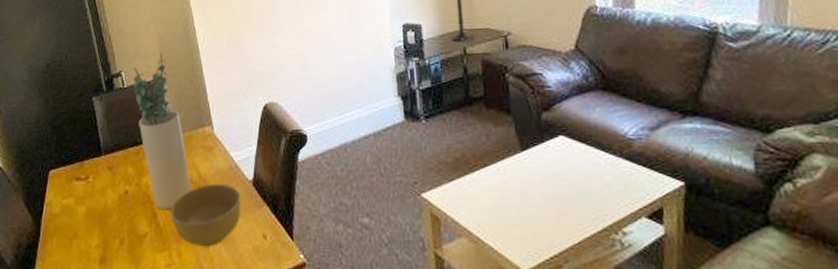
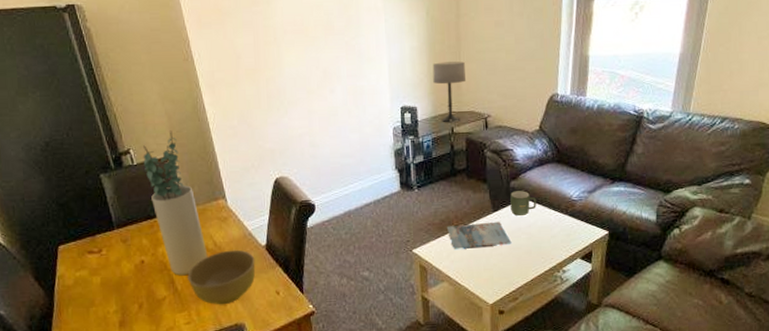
magazine: none [462,163,549,196] -> present [446,221,512,249]
mug: none [542,125,579,158] -> present [510,191,536,217]

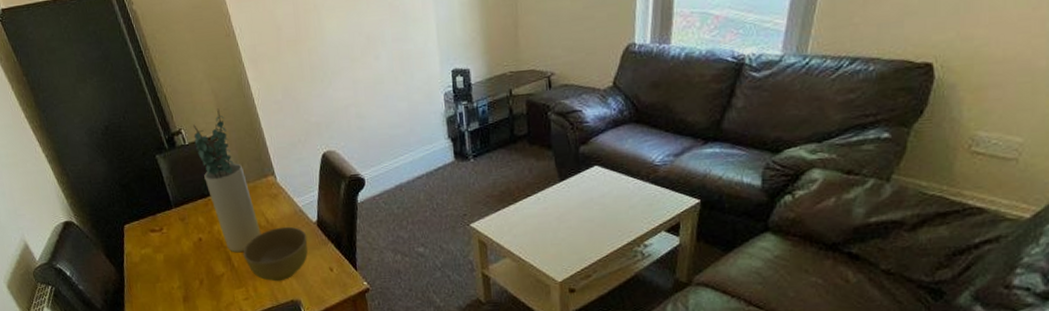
table lamp: present [432,61,465,123] -> none [486,14,524,85]
magazine: present [446,221,512,249] -> none [507,191,583,223]
mug: present [510,191,536,217] -> none [579,156,611,186]

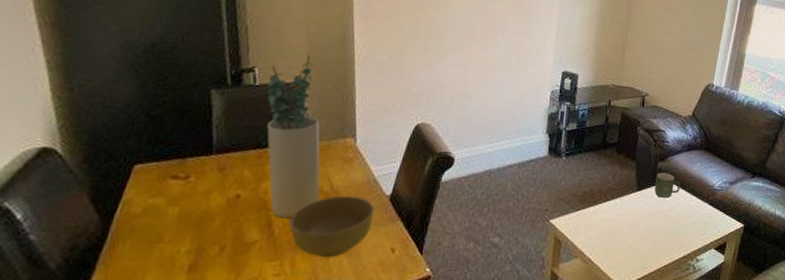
mug: none [579,156,611,186] -> present [654,172,680,199]

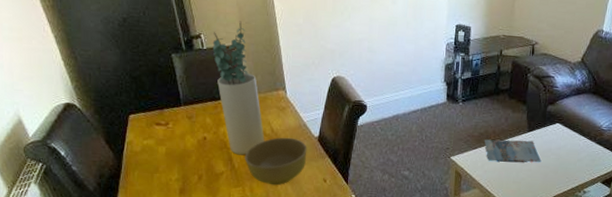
magazine: none [588,199,651,227] -> present [484,139,542,163]
mug: present [654,172,680,199] -> none [544,115,569,139]

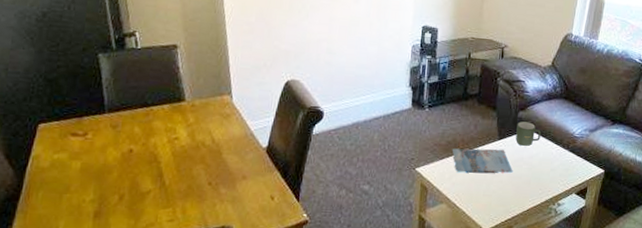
vase: present [212,21,265,156] -> none [148,18,204,170]
bowl: present [244,137,307,186] -> none [178,148,253,205]
mug: none [544,115,569,139] -> present [515,121,541,147]

